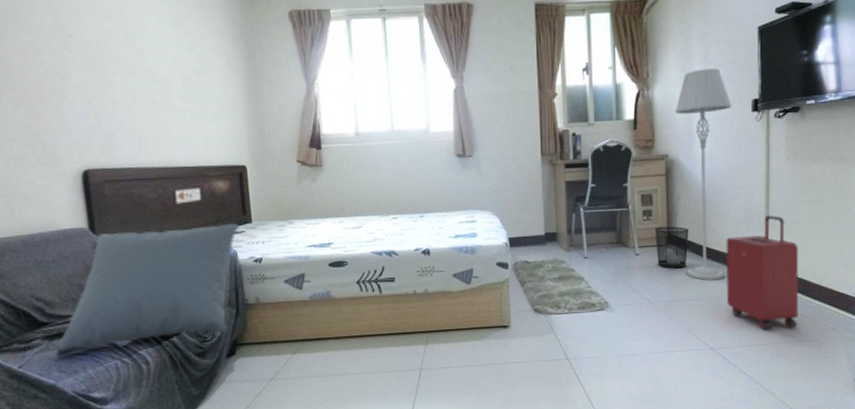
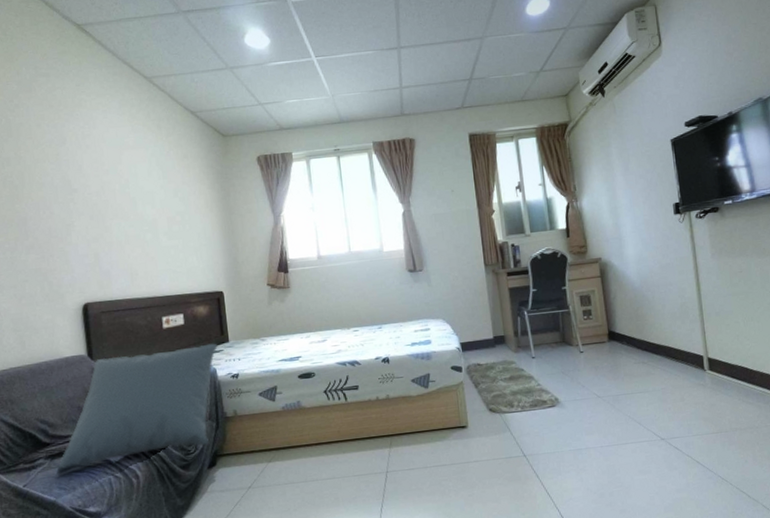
waste bin: present [654,226,689,269] -> none [595,323,629,364]
floor lamp: present [676,68,732,281] -> none [603,178,667,373]
suitcase: present [725,215,799,331] -> none [664,308,744,419]

